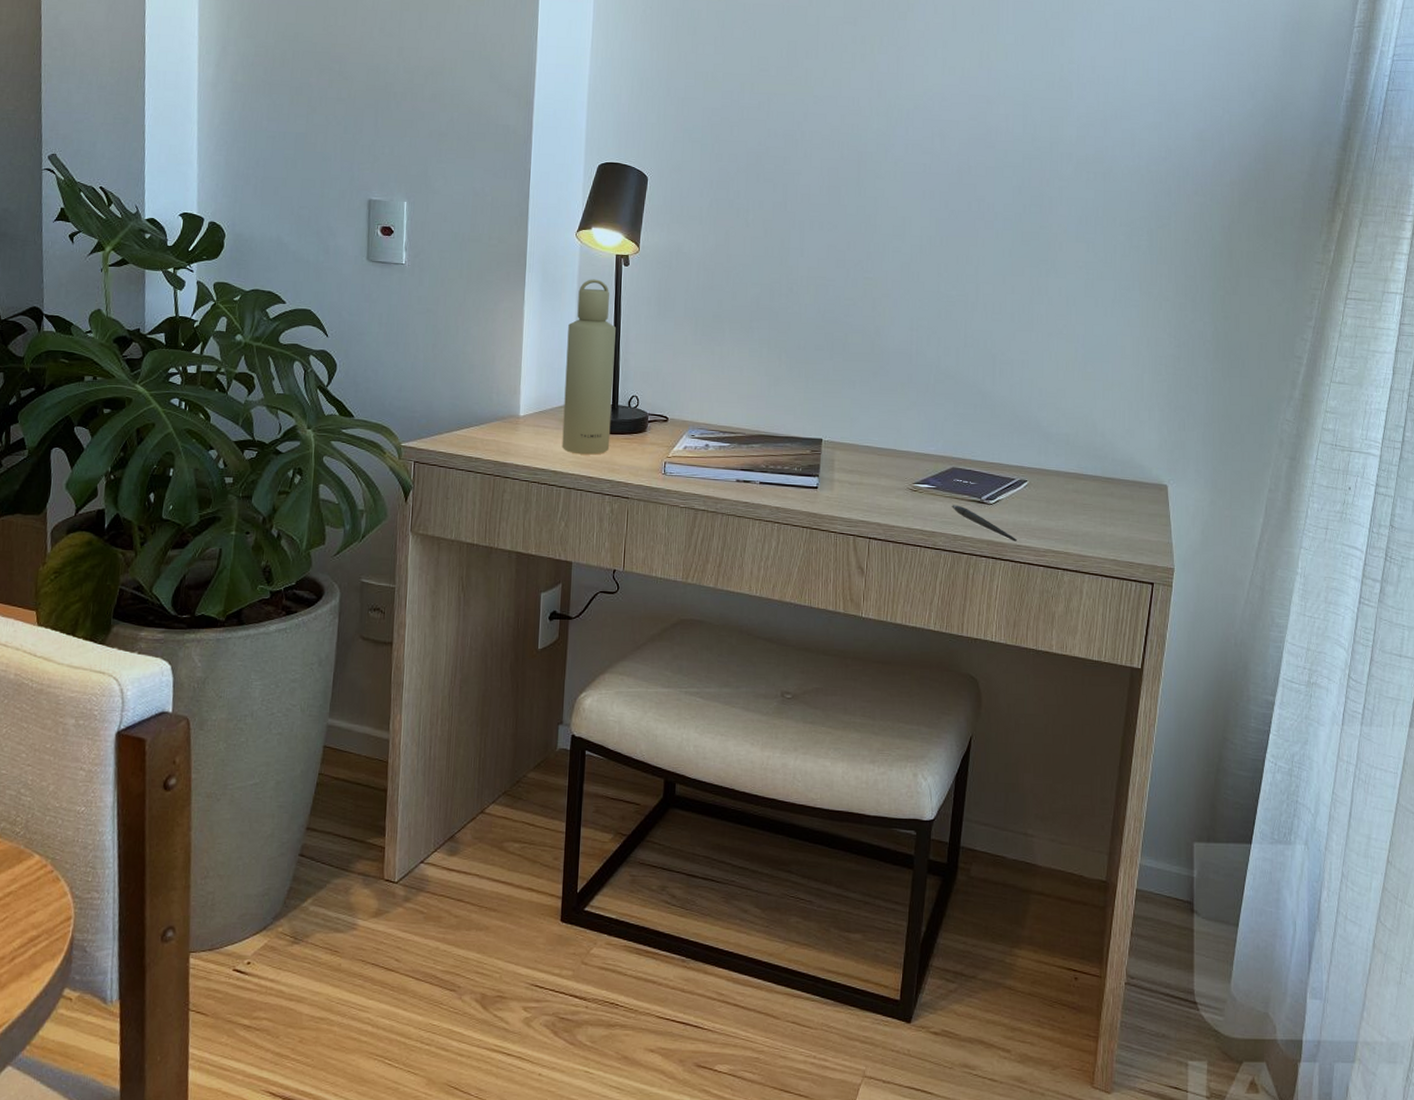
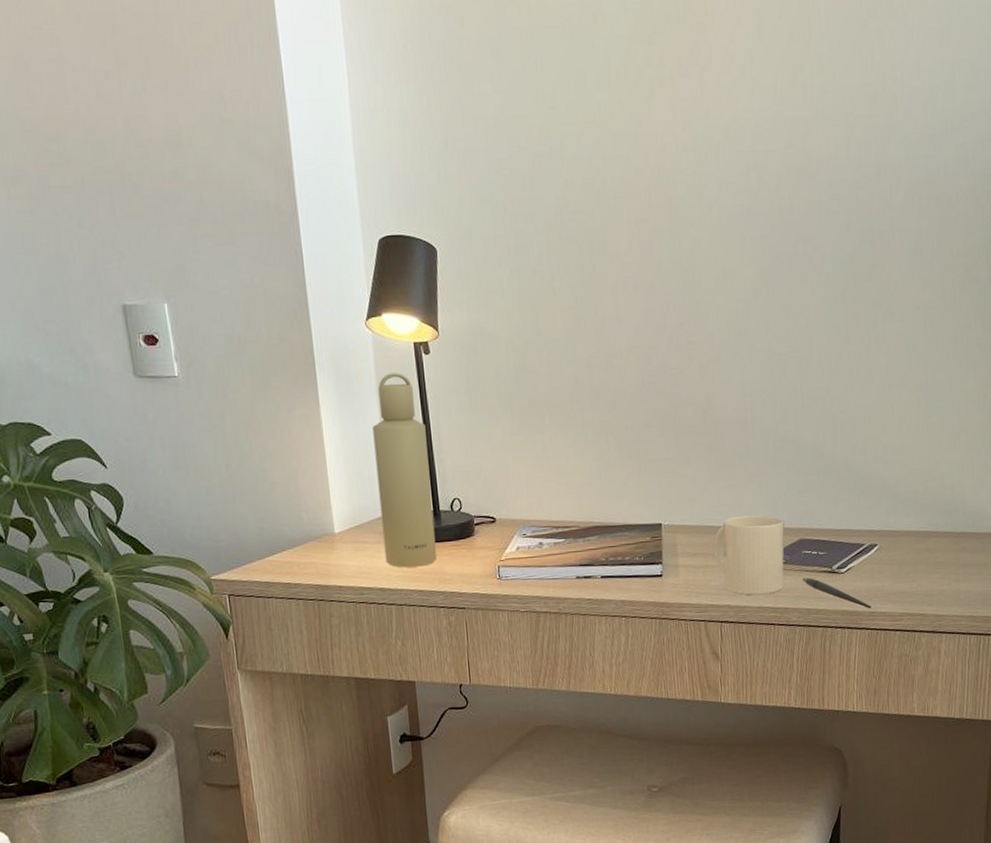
mug: none [869,439,939,517] -> present [713,515,785,595]

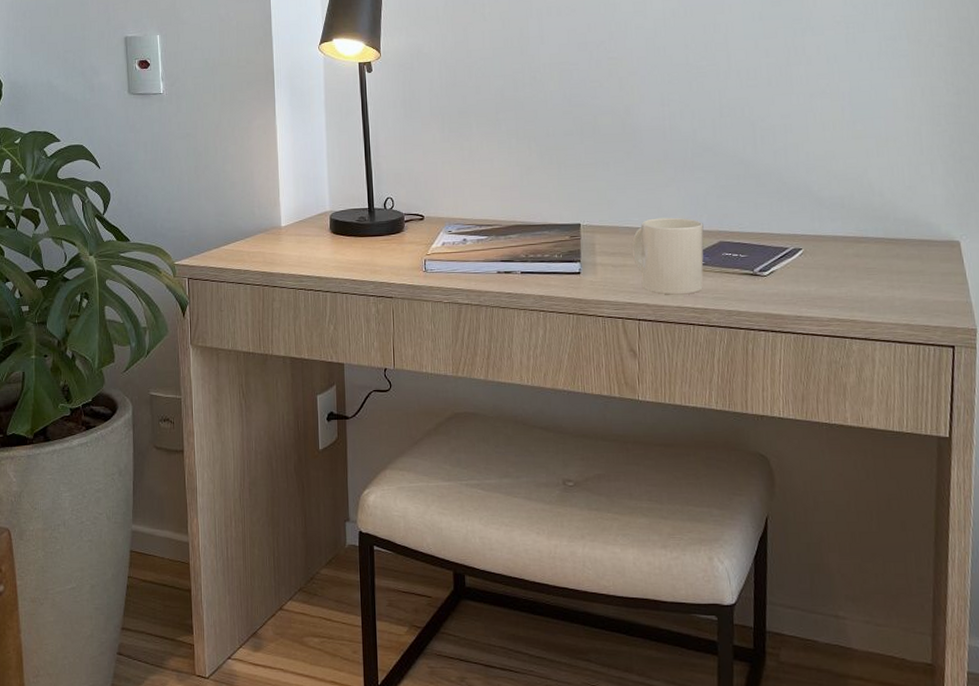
bottle: present [372,372,438,568] -> none [319,88,370,259]
pen: present [802,577,872,609] -> none [723,279,797,313]

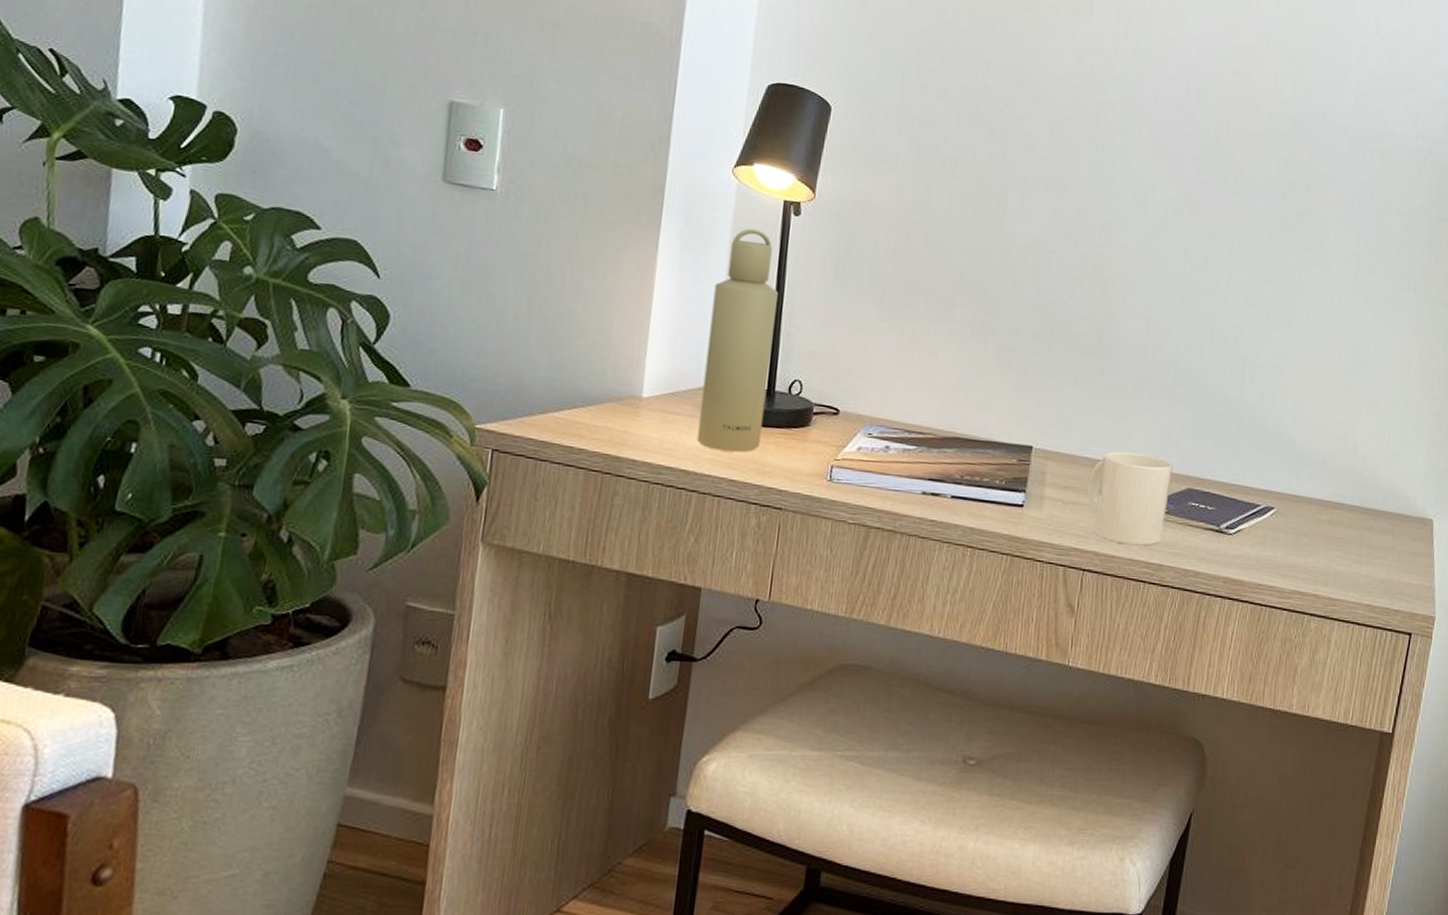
bottle: none [319,88,370,259] -> present [696,228,778,453]

